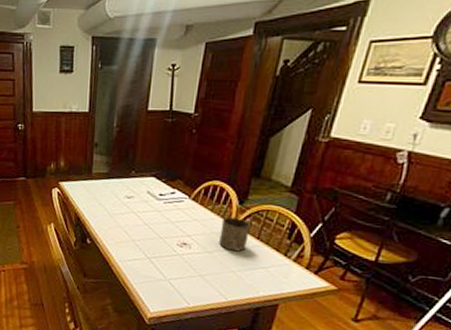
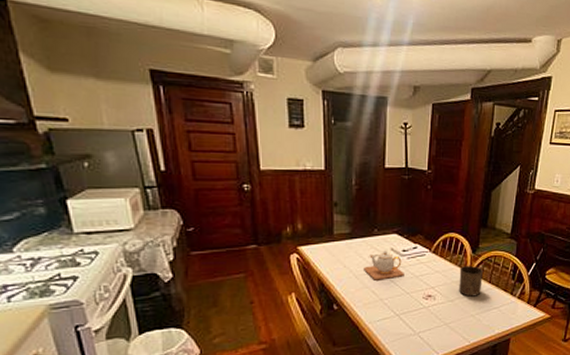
teapot: none [118,193,159,222] -> present [364,251,404,280]

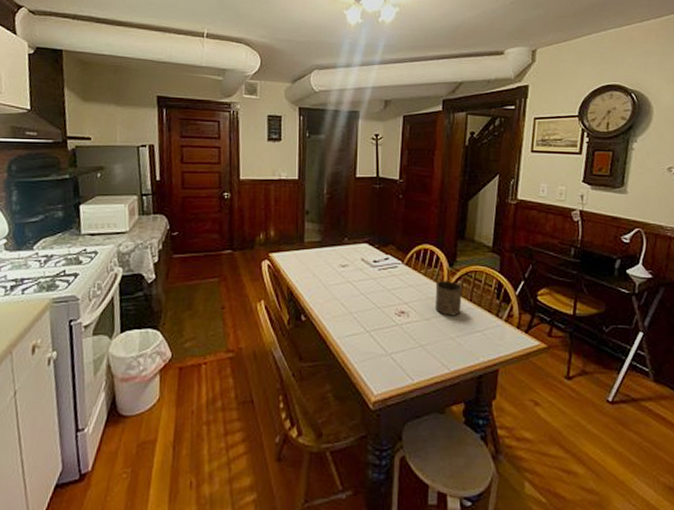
teapot: present [364,251,404,280] -> none [333,260,375,292]

